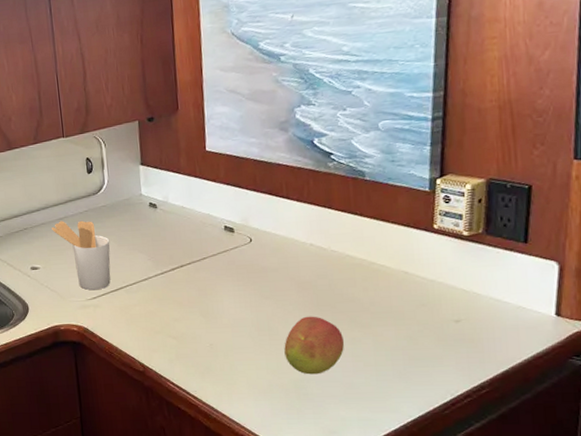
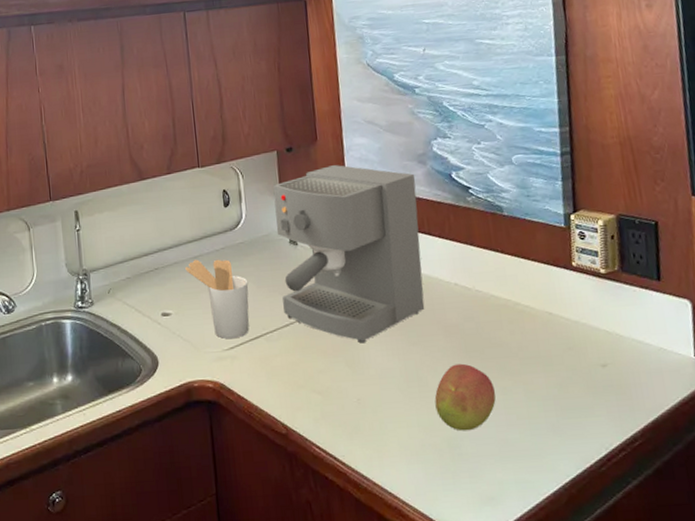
coffee maker: none [134,133,279,297] -> present [273,165,425,344]

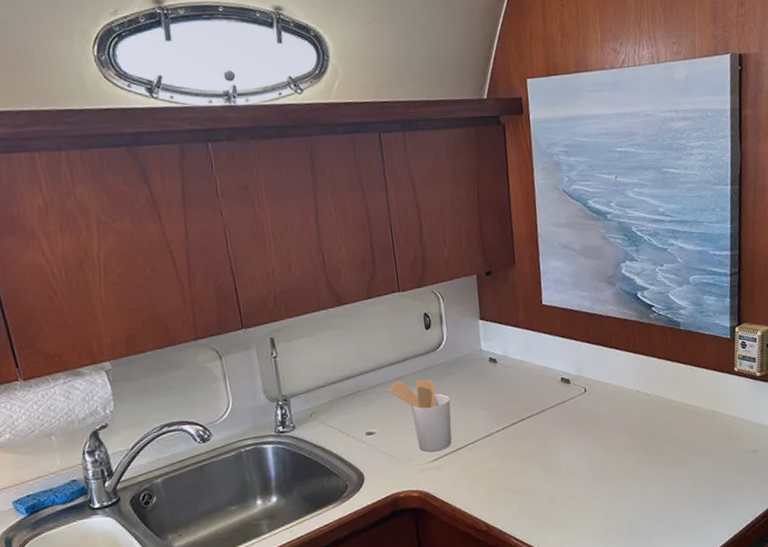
coffee maker: present [273,165,425,344] -> none [473,287,611,448]
fruit: present [434,363,496,431] -> none [617,458,668,514]

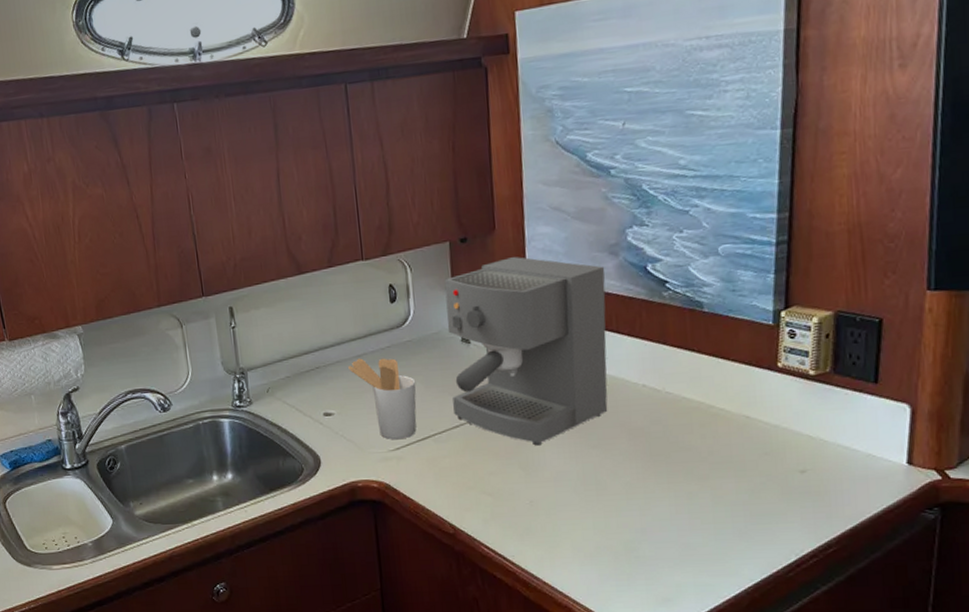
coffee maker: none [473,287,611,448] -> present [444,257,608,446]

